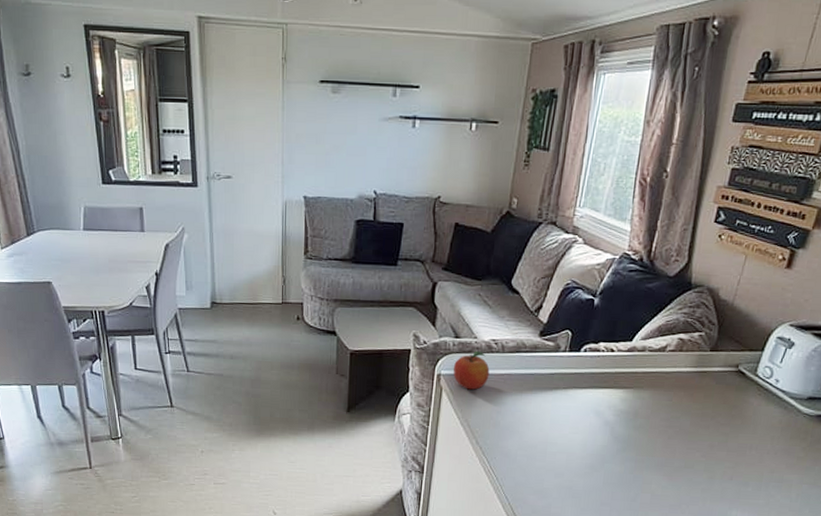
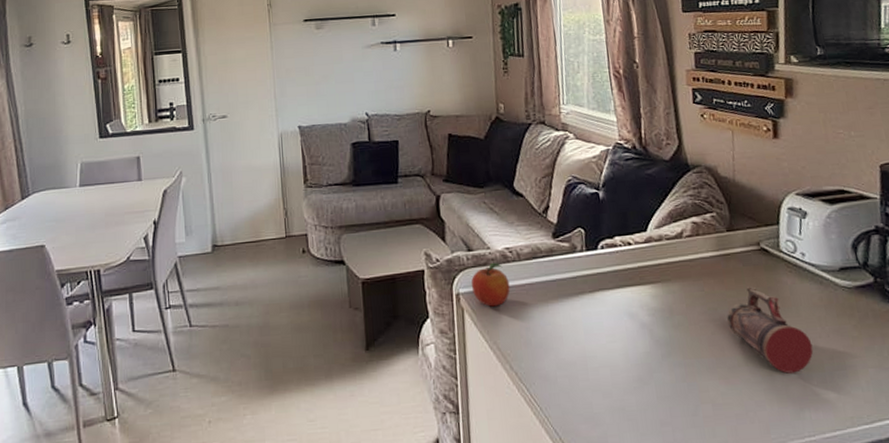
beer mug: none [685,403,759,479] -> present [726,286,814,374]

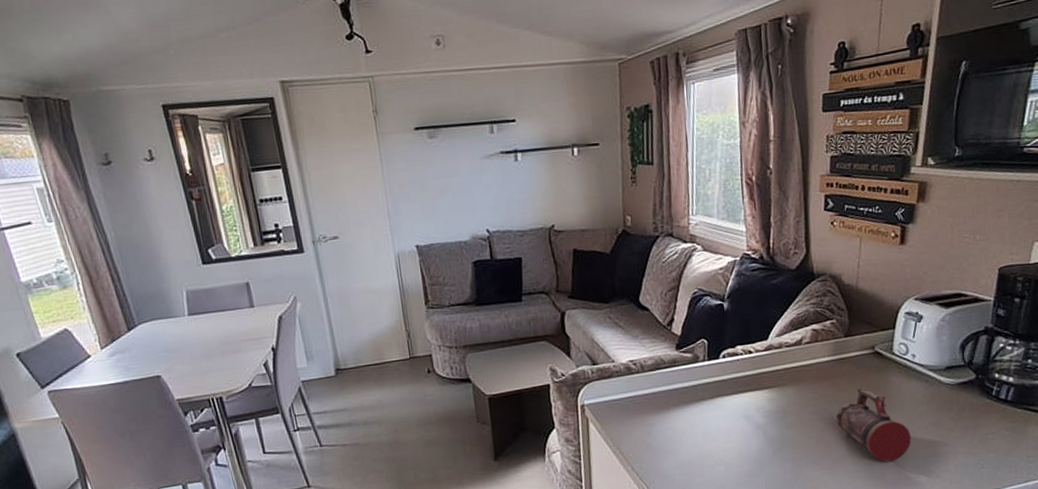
fruit: present [471,263,510,307] -> none [595,375,634,416]

